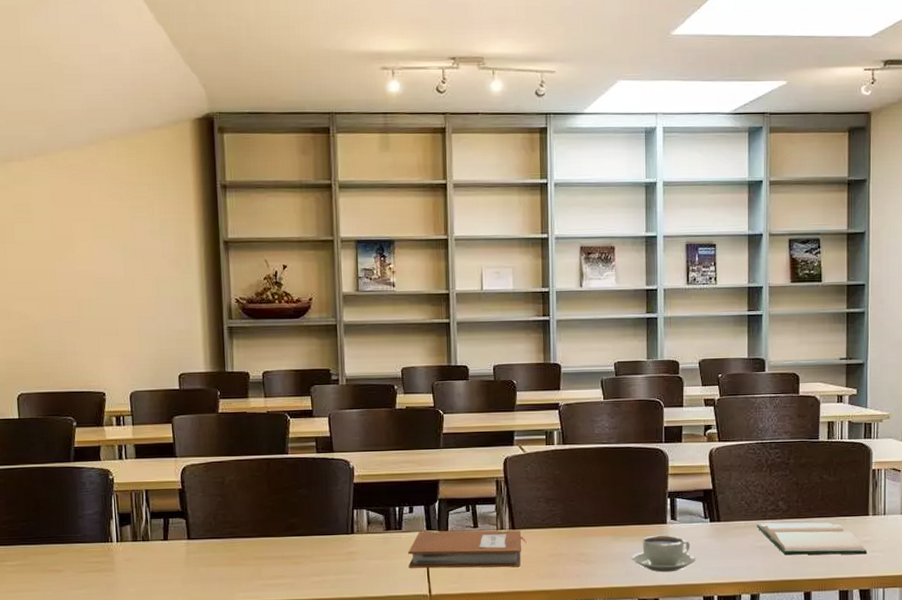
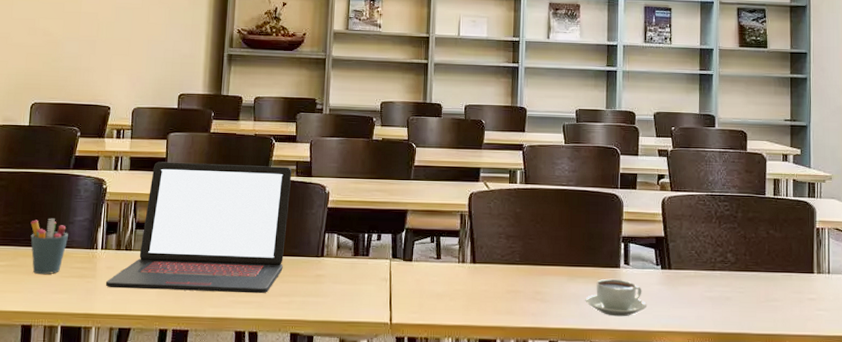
pen holder: none [37,513,80,572] -> present [30,218,68,275]
laptop: none [126,443,312,580] -> present [105,161,292,294]
notebook: present [408,530,527,569] -> none [372,258,486,301]
hardback book: present [756,522,867,555] -> none [706,274,813,312]

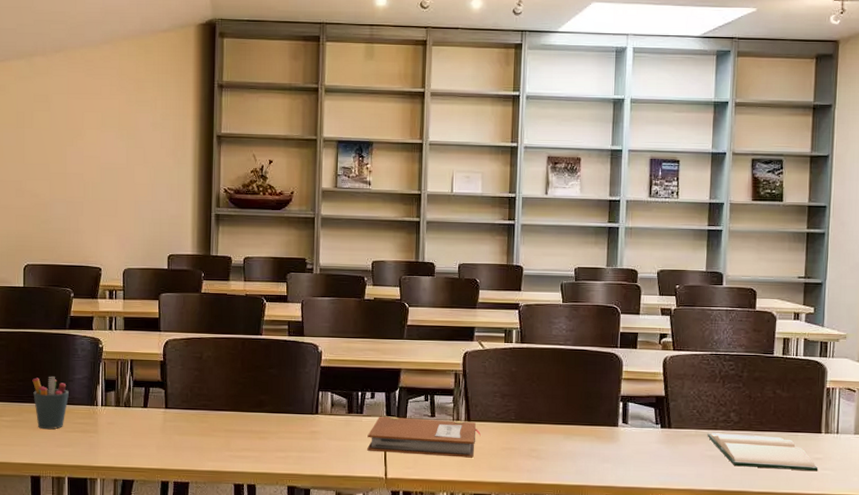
laptop: present [105,161,292,294] -> none [107,321,284,449]
notebook: none [372,258,486,301] -> present [367,416,481,458]
coffee cup: present [585,278,648,317] -> none [581,437,646,474]
hardback book: none [706,274,813,312] -> present [707,433,819,472]

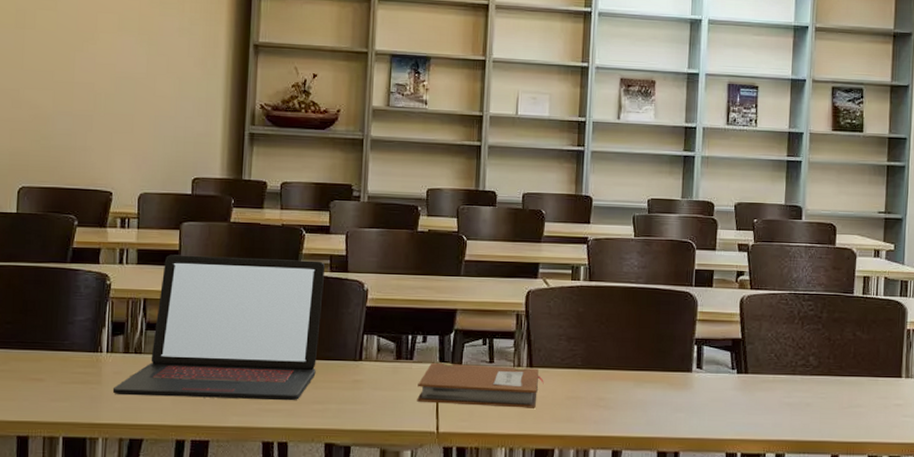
pen holder: present [32,376,69,430] -> none [23,317,68,381]
laptop: none [107,321,284,449] -> present [112,254,326,401]
hardback book: present [707,433,819,472] -> none [785,378,899,419]

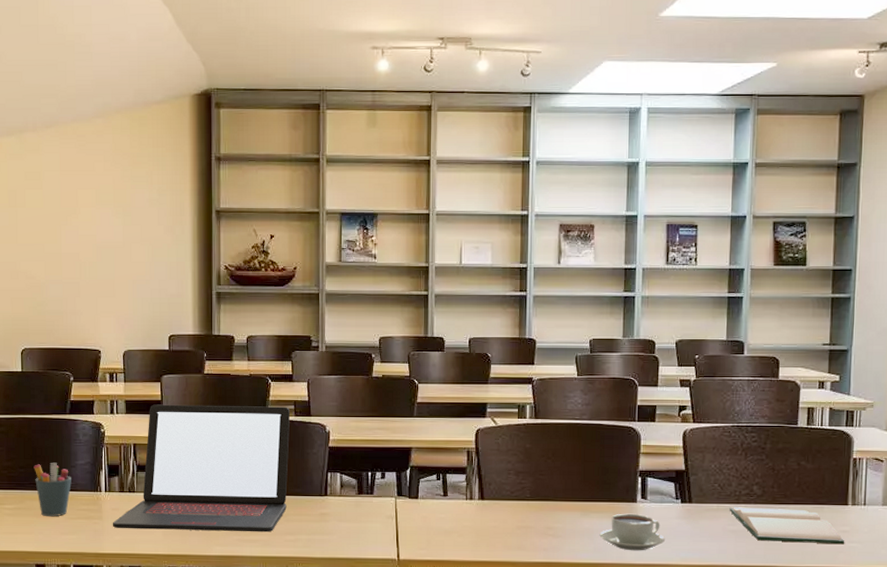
pen holder: none [23,317,68,381] -> present [34,462,71,517]
notebook: present [417,362,544,408] -> none [378,496,495,537]
coffee cup: none [653,383,721,425] -> present [599,513,666,551]
hardback book: none [785,378,899,419] -> present [729,507,845,545]

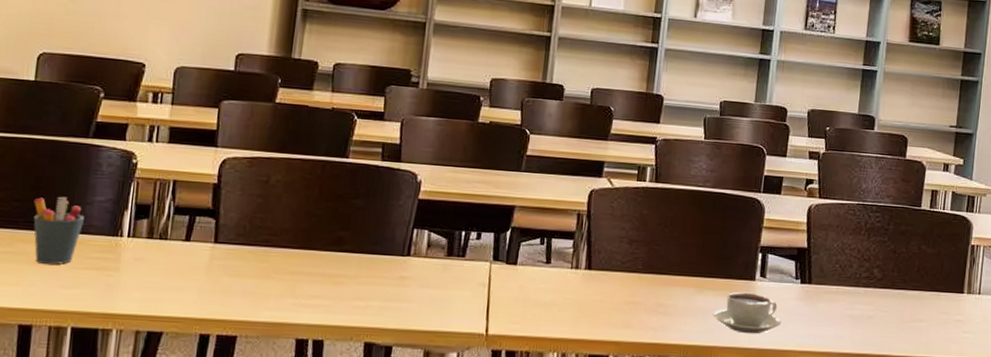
laptop: present [112,404,291,533] -> none [131,134,377,297]
hardback book: present [729,507,845,545] -> none [848,290,959,335]

